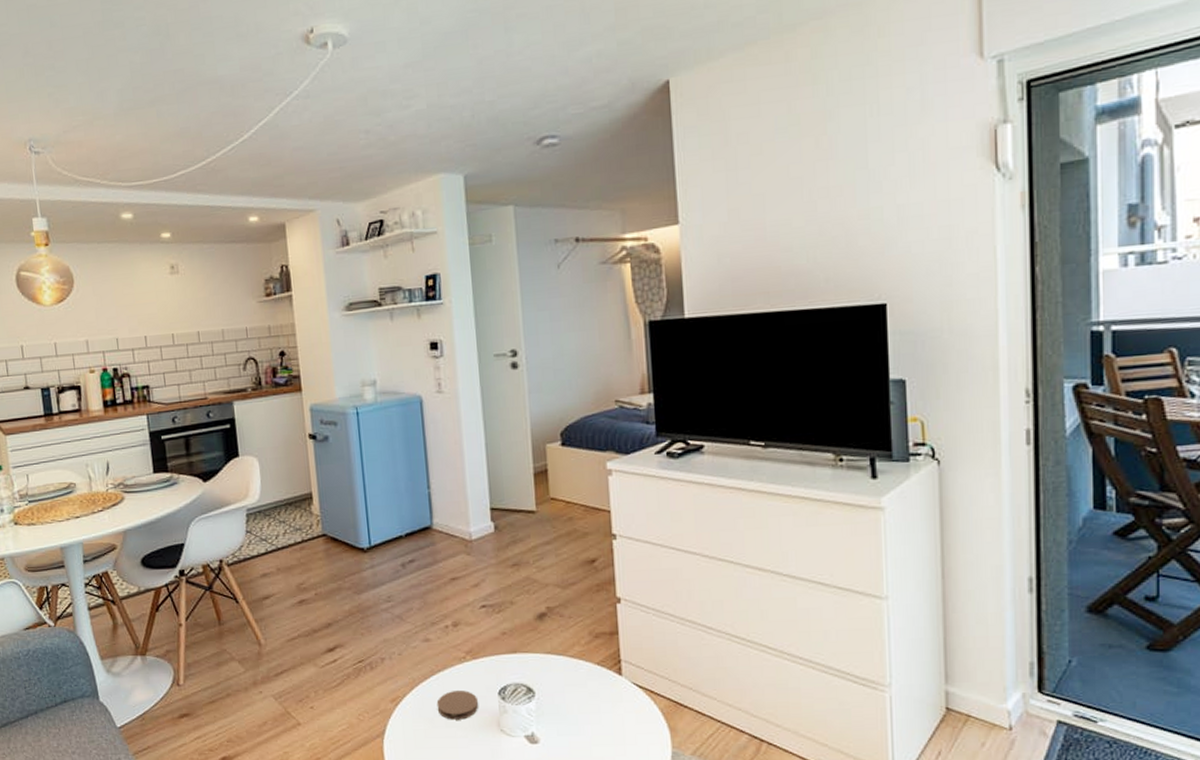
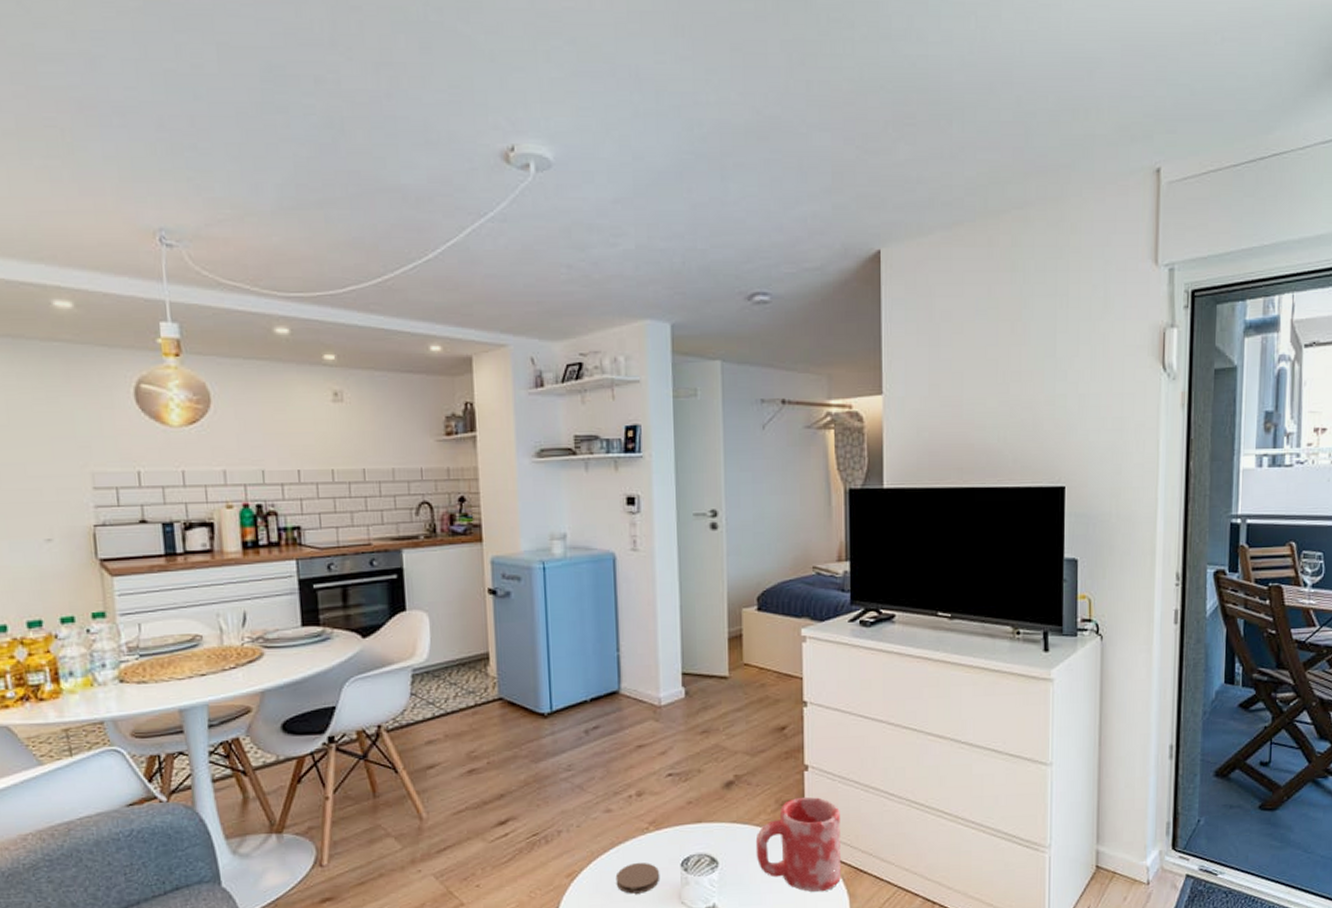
vase: none [570,629,661,724] -> present [755,796,842,892]

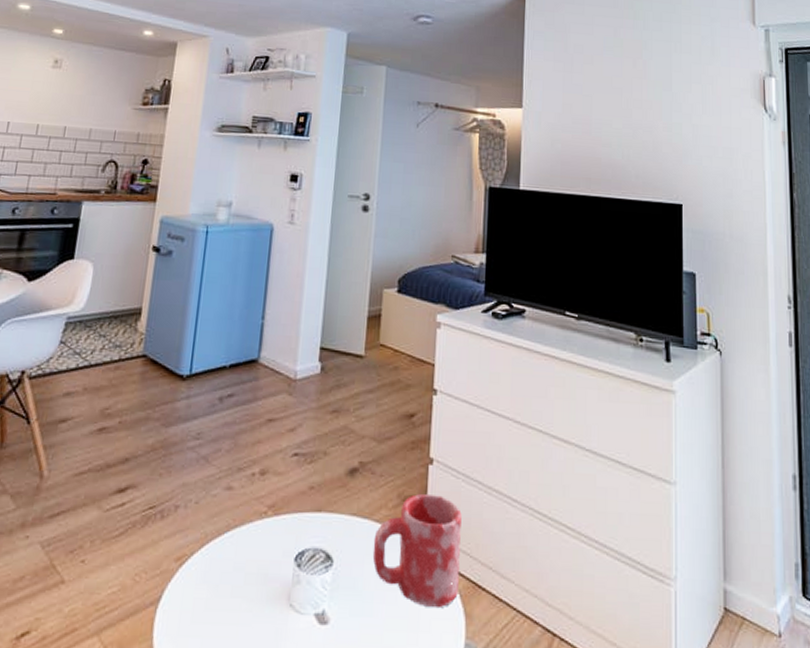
coaster: present [615,862,660,894] -> none [225,551,272,589]

